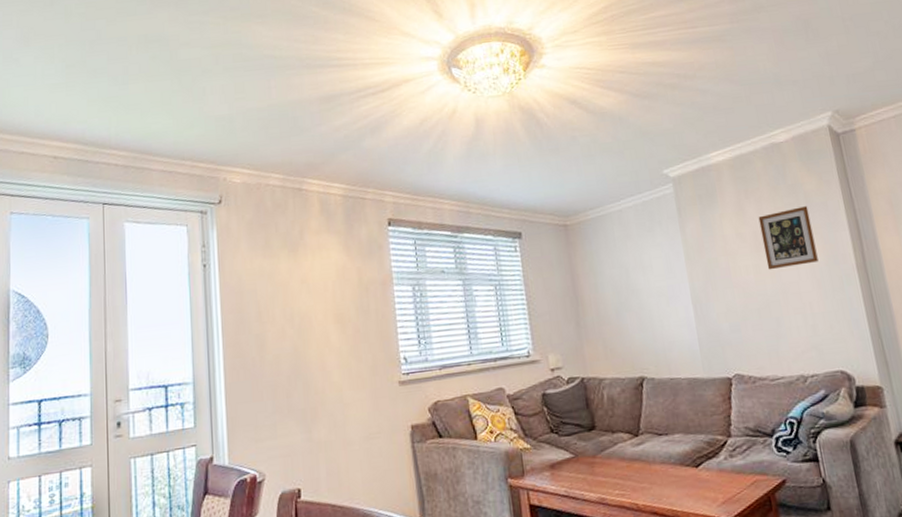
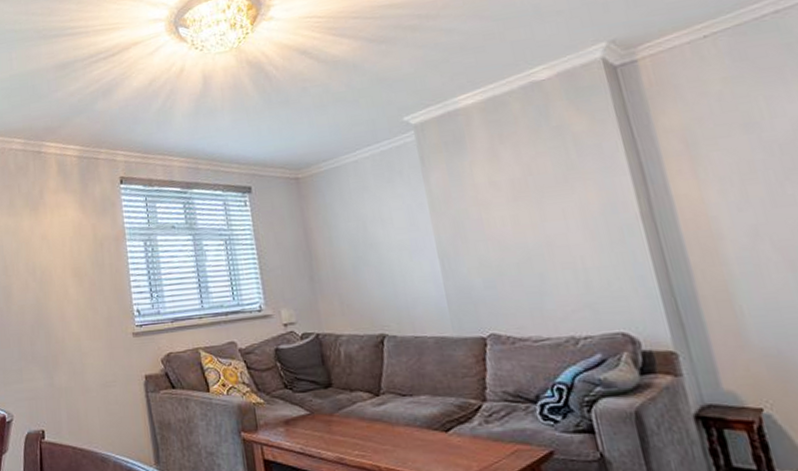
picture frame: present [758,206,819,270] -> none [516,149,592,221]

